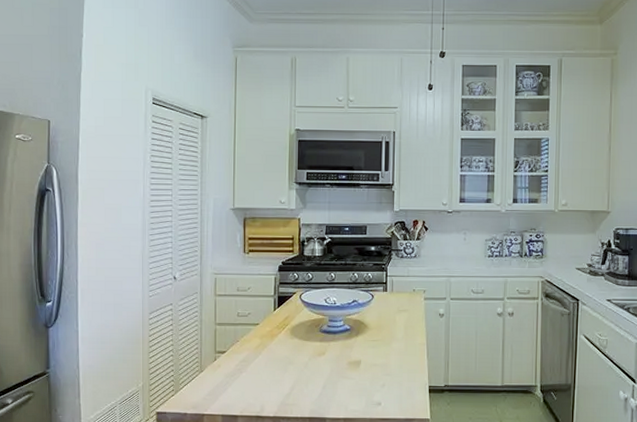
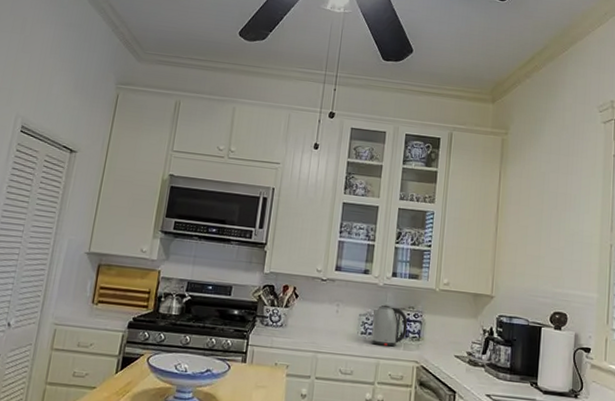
kettle: none [497,229,531,267] -> present [371,305,408,347]

